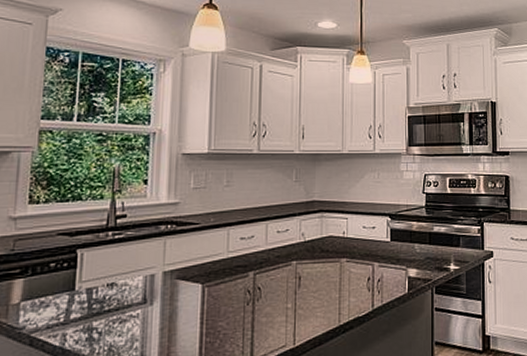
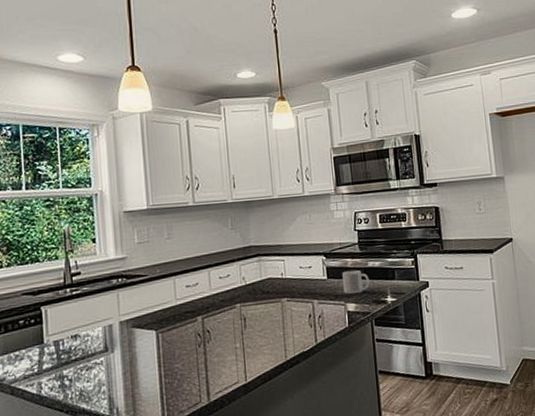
mug: none [406,234,434,259] -> present [342,270,370,294]

